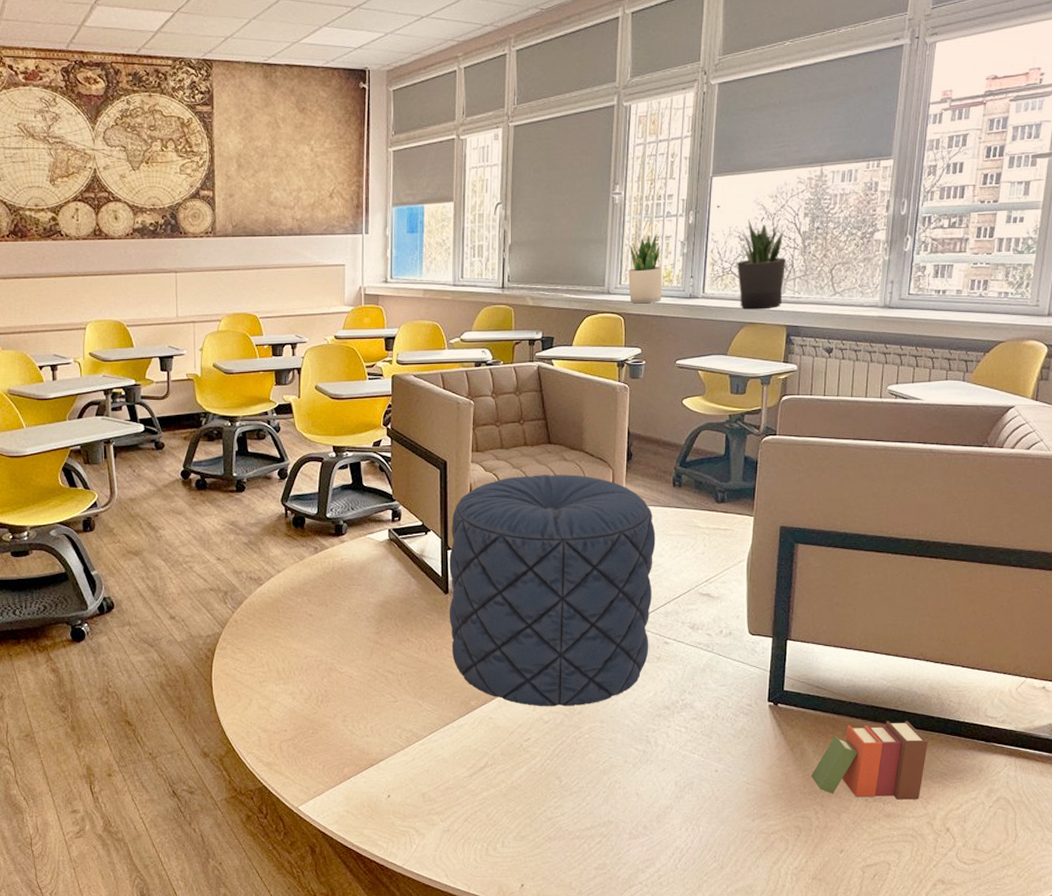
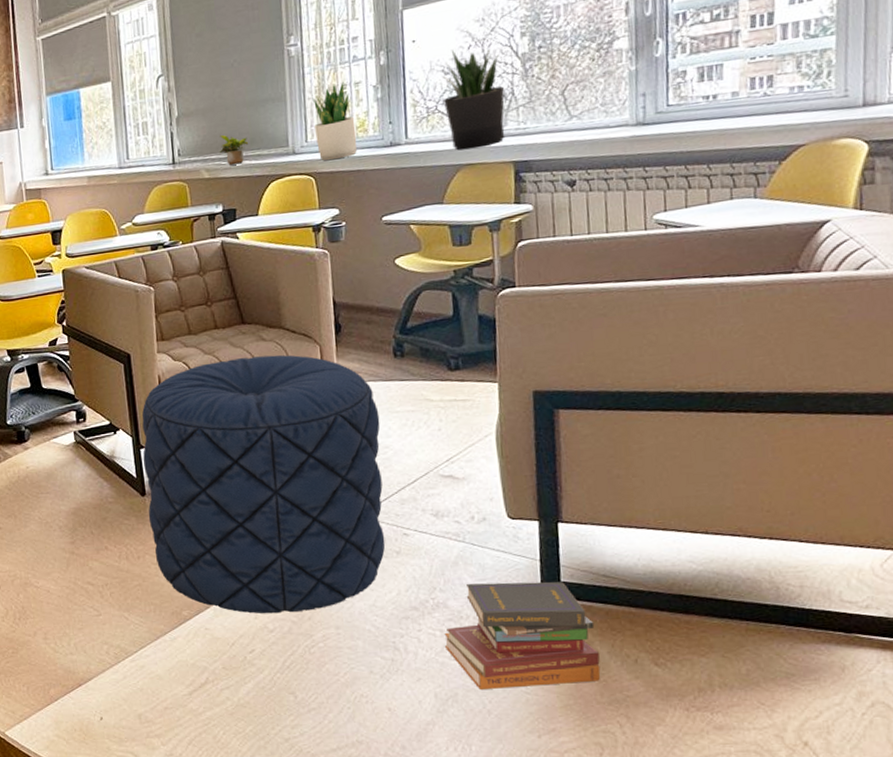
potted plant: none [544,268,571,298] -> present [219,135,249,167]
books: none [688,689,807,779] -> present [444,581,601,689]
books: present [811,721,928,800] -> none [609,611,764,708]

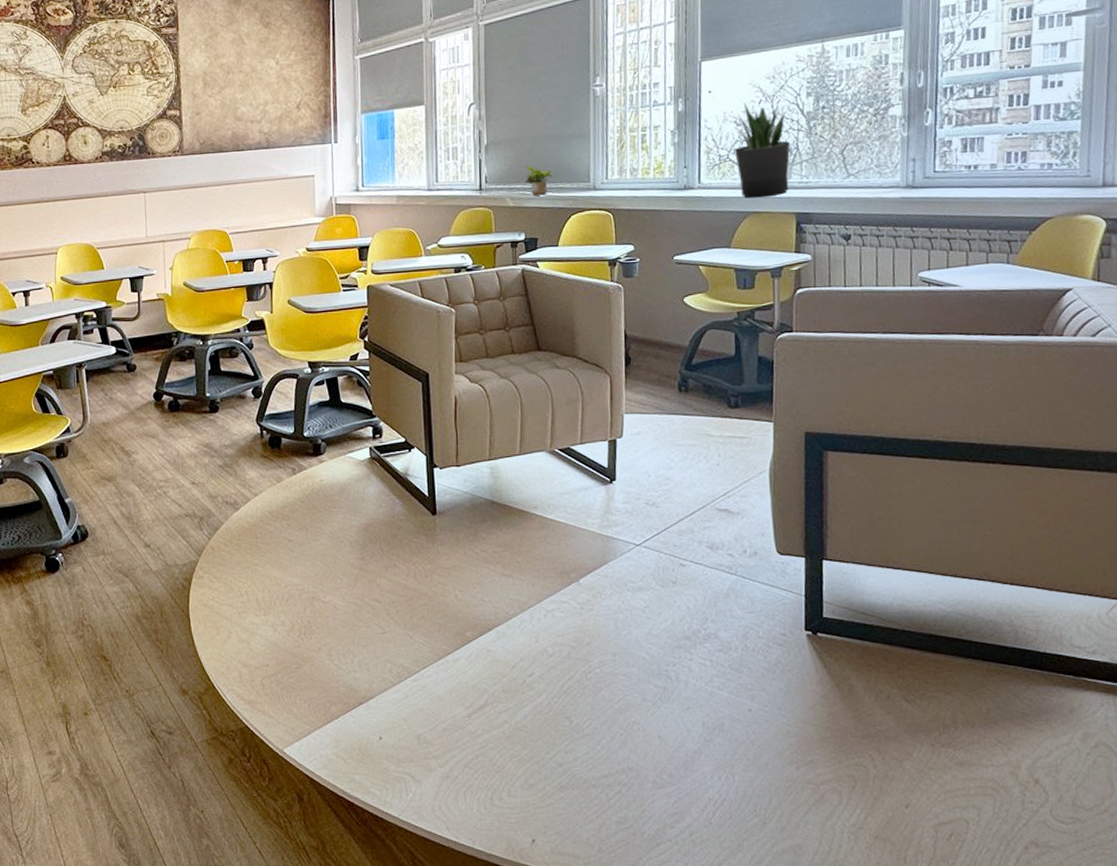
pouf: present [142,355,386,614] -> none [436,383,663,638]
planter: present [312,82,357,161] -> none [614,125,654,199]
books: present [444,581,601,689] -> none [714,616,857,720]

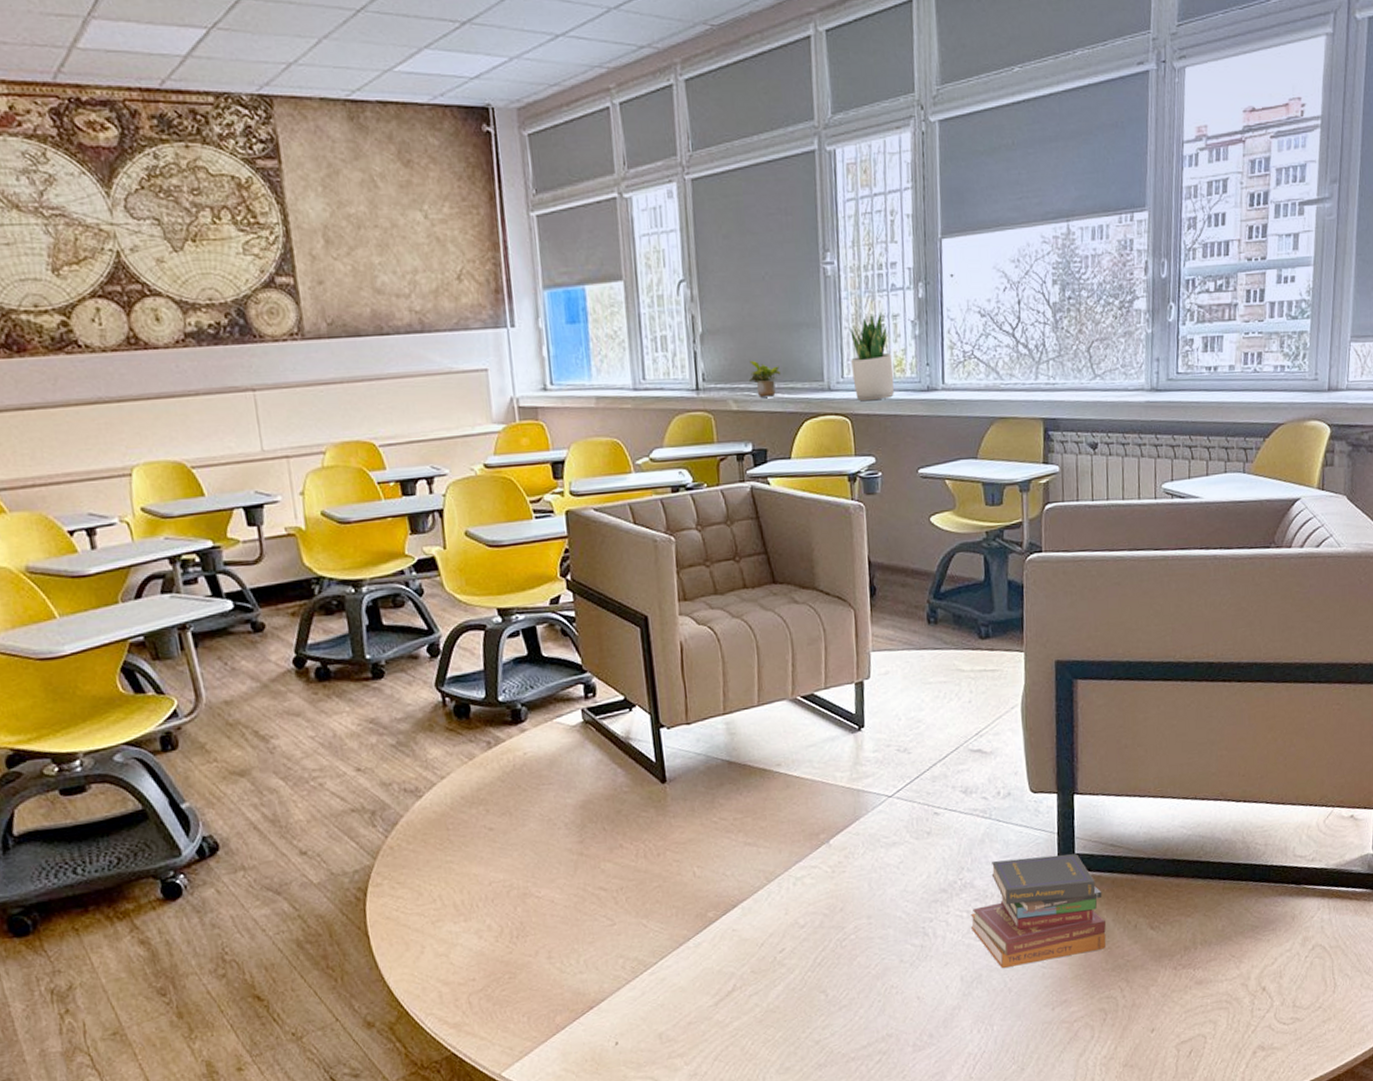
planter: none [614,125,654,199] -> present [849,313,894,402]
books: none [714,616,857,720] -> present [970,853,1107,968]
planter: present [735,102,791,198] -> none [979,289,1037,402]

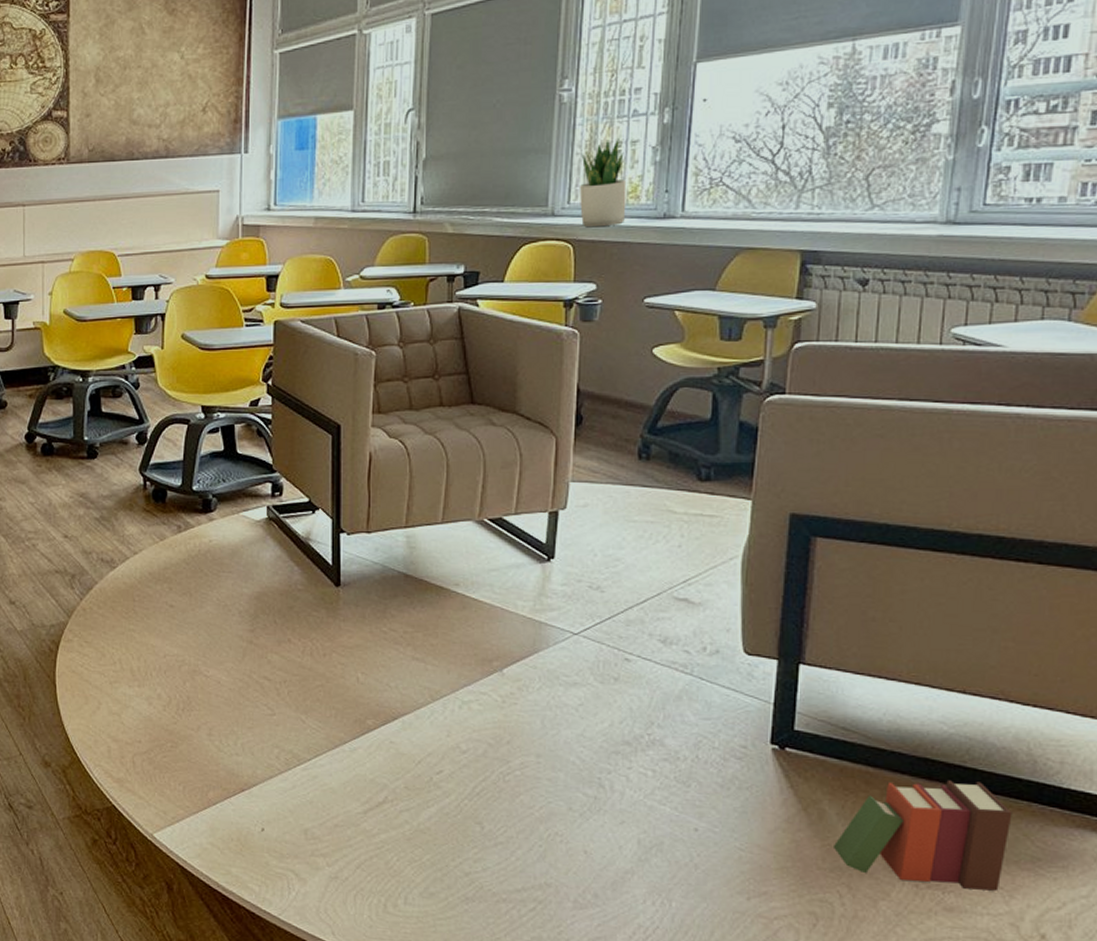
potted plant: present [748,361,782,399] -> none [467,186,503,223]
books: present [970,853,1107,968] -> none [656,722,828,845]
books: none [1113,872,1236,966] -> present [834,780,1013,891]

